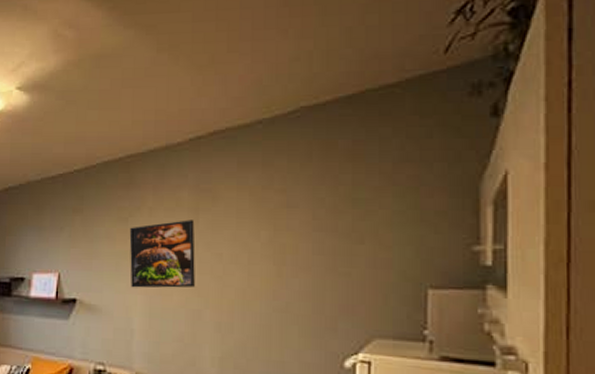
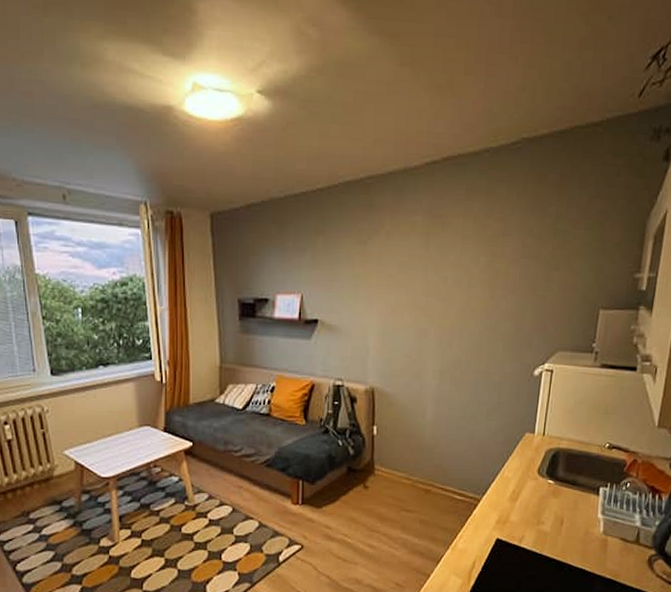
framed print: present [129,220,195,288] -> none [367,244,426,309]

